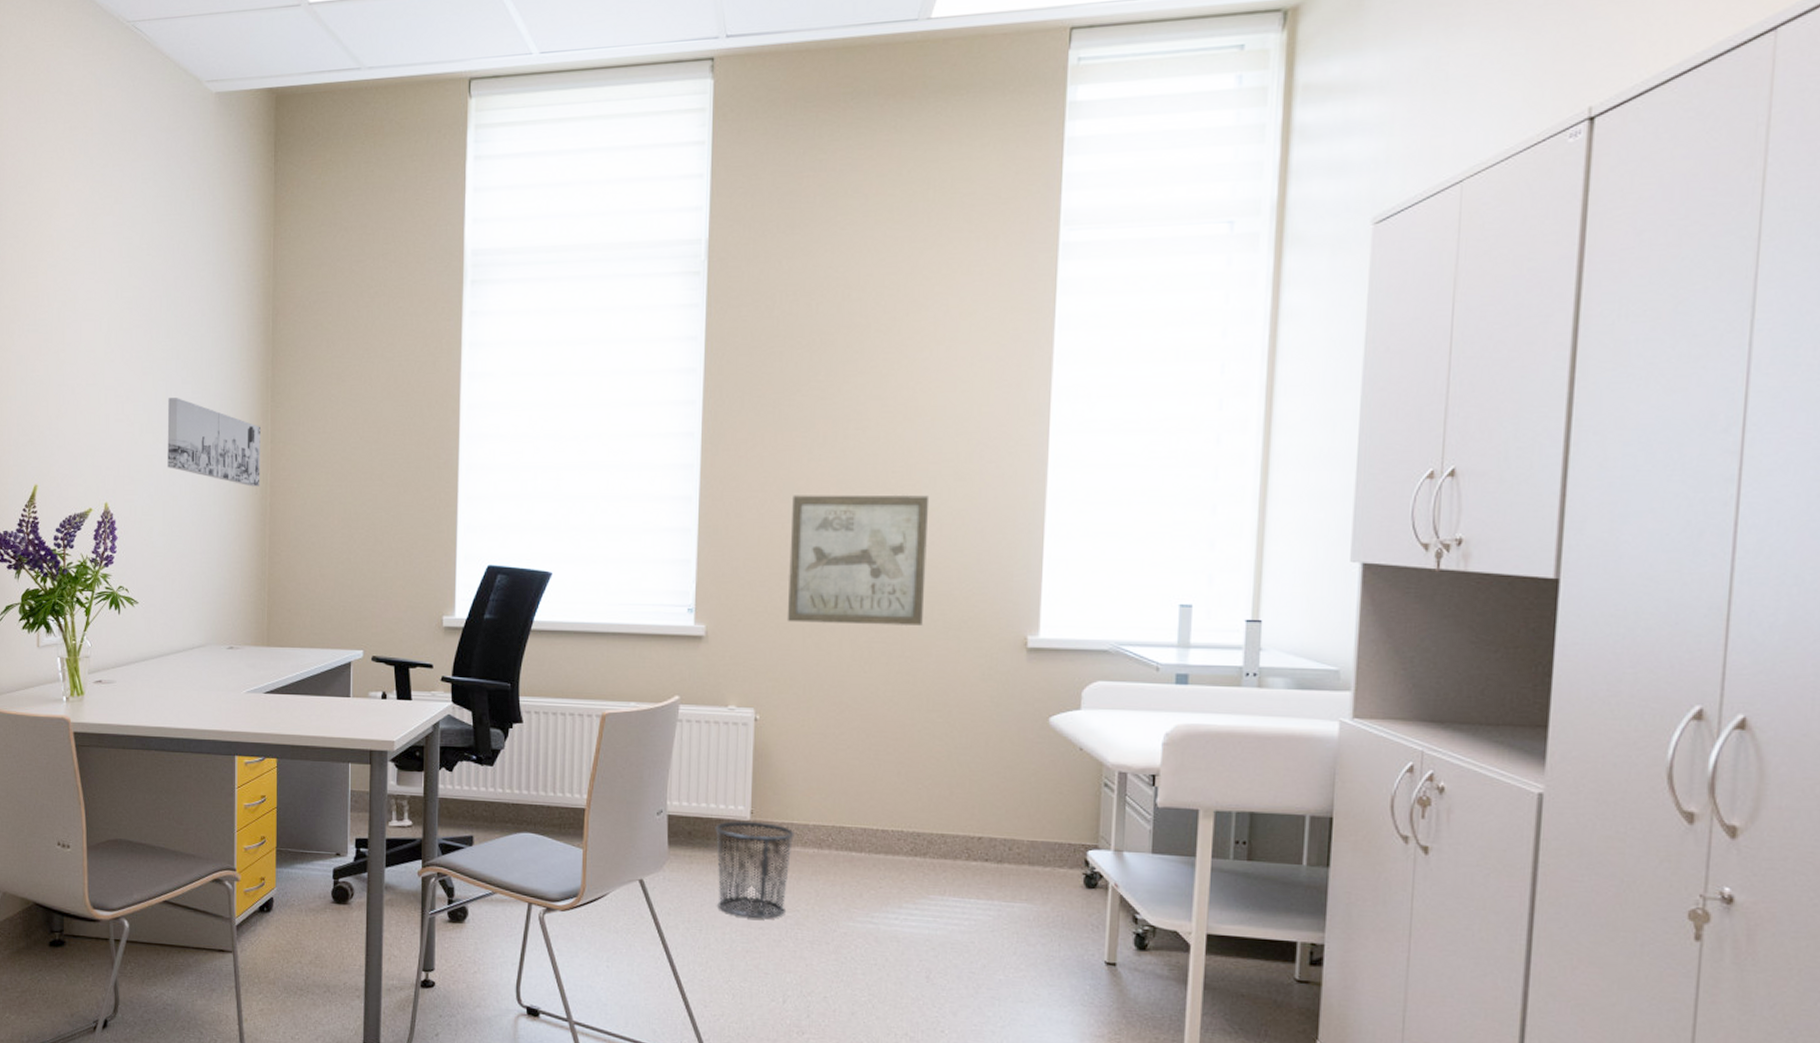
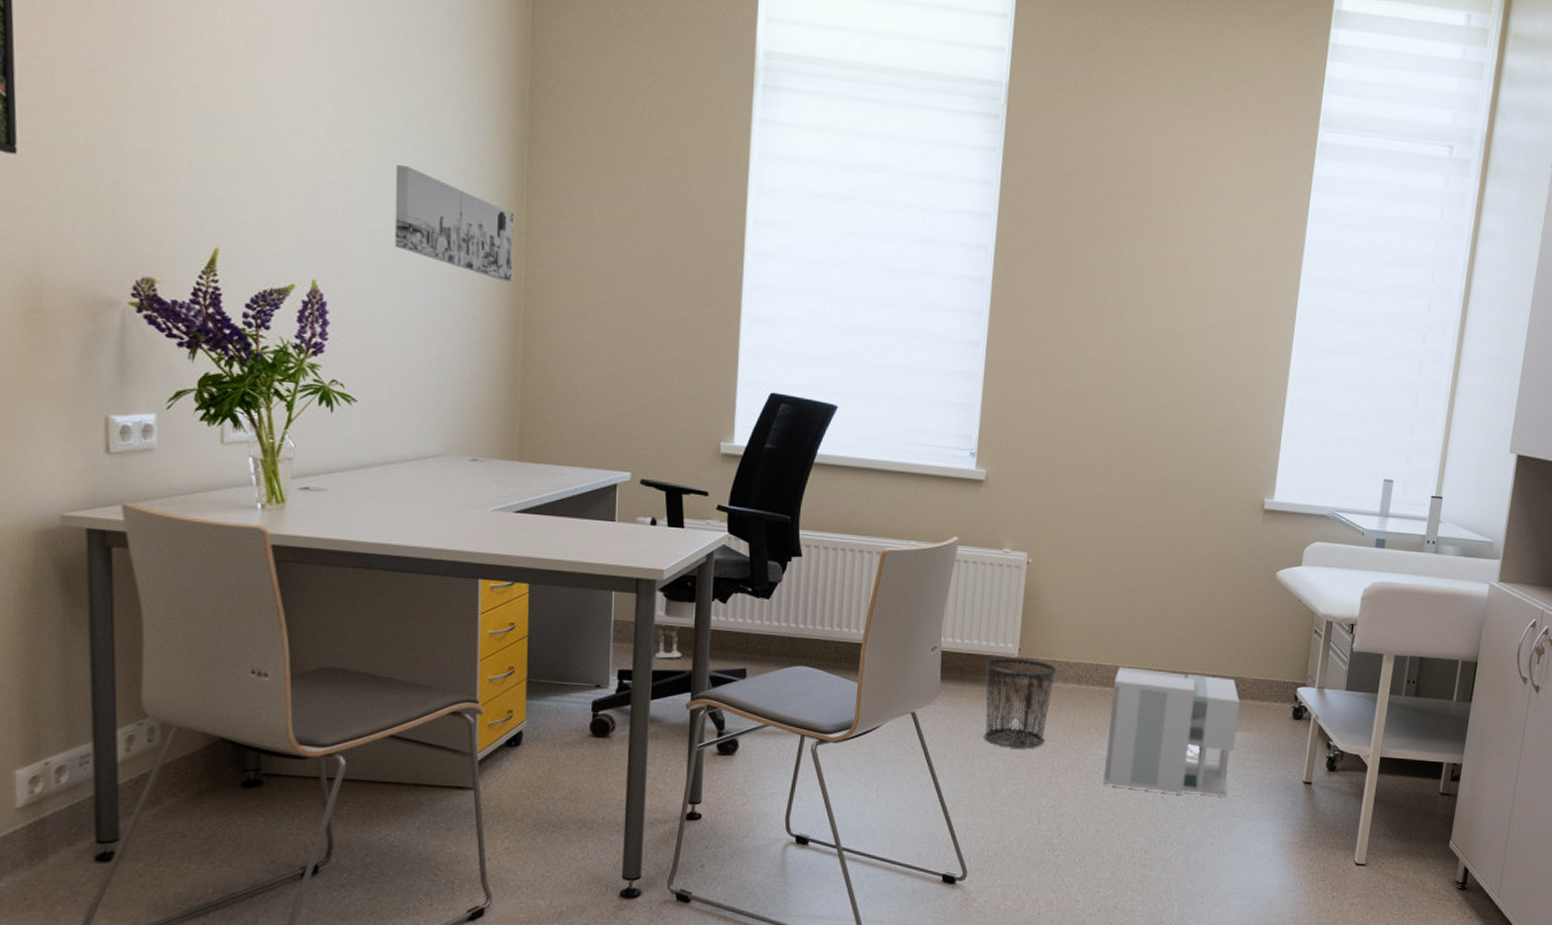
wall art: present [787,495,930,625] -> none [1061,351,1193,483]
architectural model: none [855,829,1016,977] -> present [1104,666,1240,796]

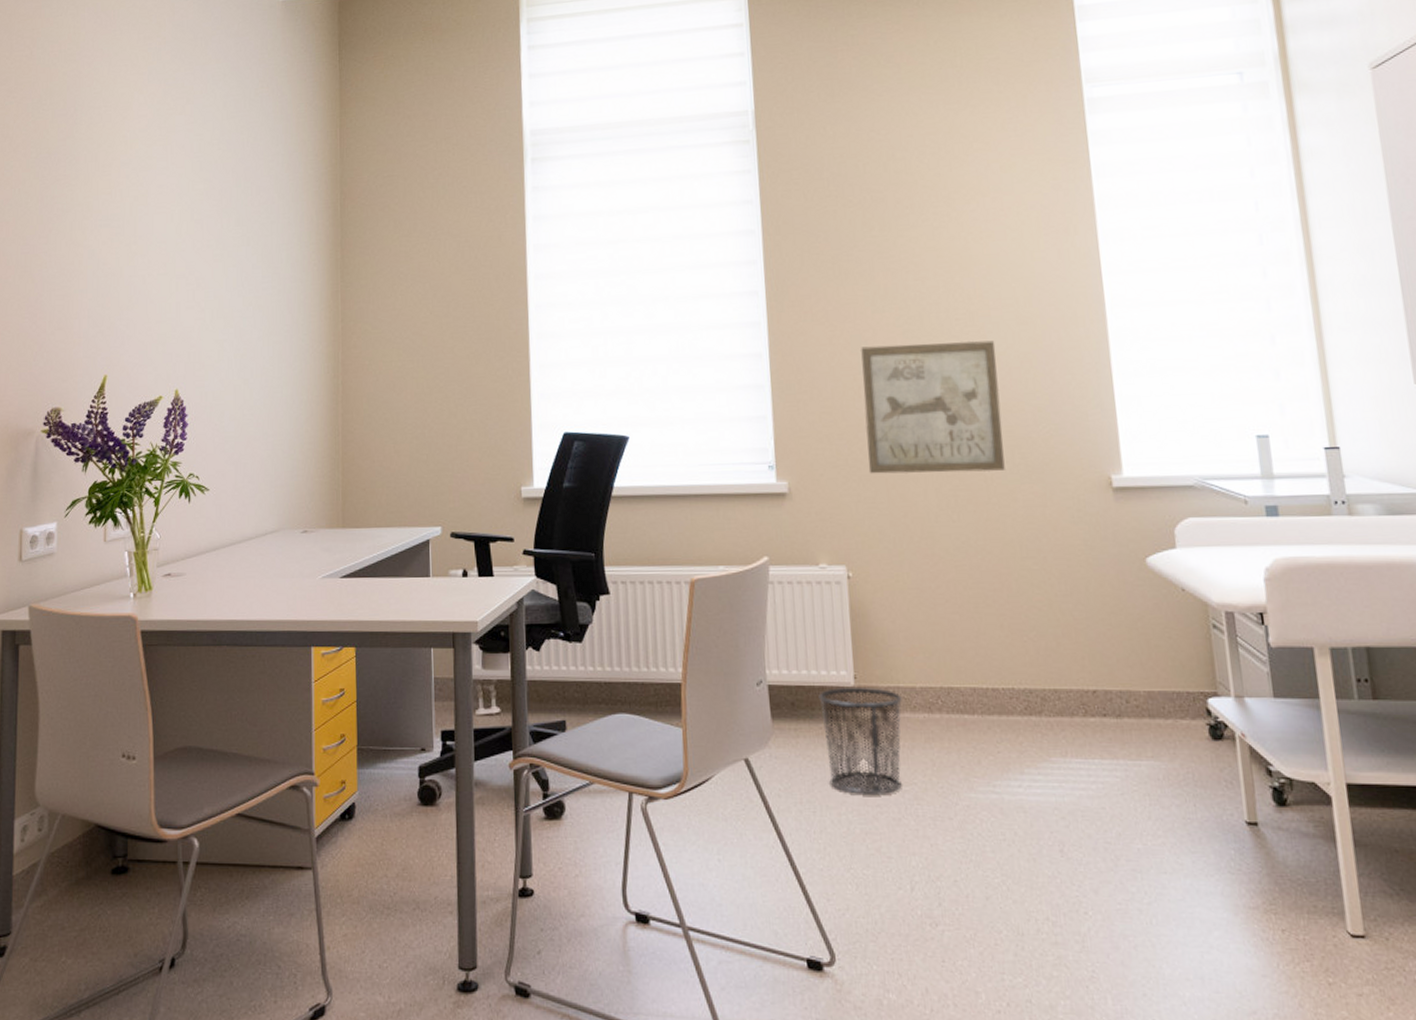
wall art: present [395,165,513,282] -> none [238,283,332,366]
wall art: none [1061,351,1193,483] -> present [861,340,1005,474]
architectural model: present [1104,666,1240,796] -> none [972,688,1145,847]

